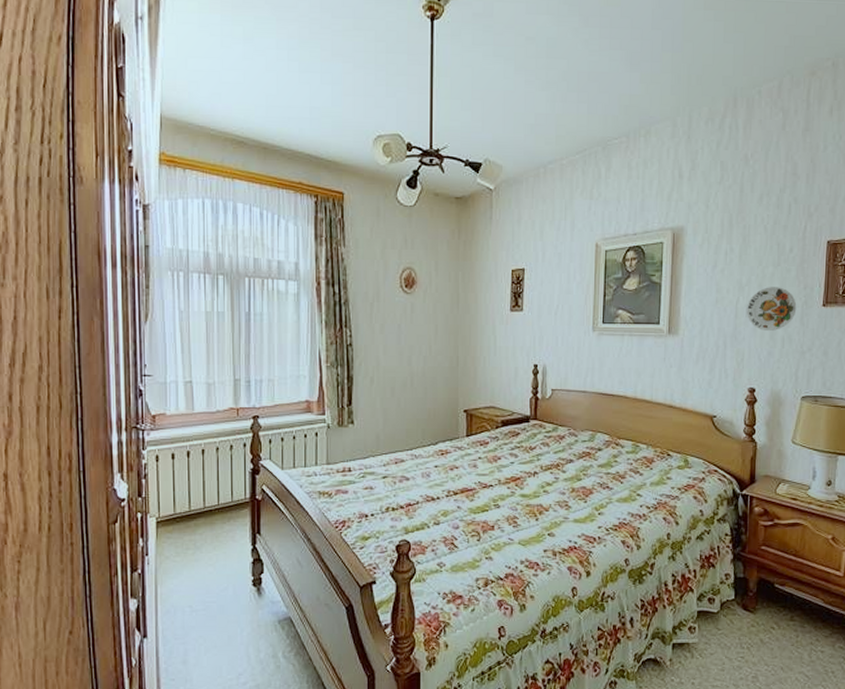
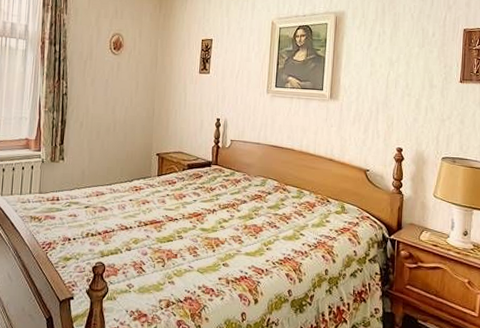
decorative plate: present [747,287,797,332] -> none [396,64,438,101]

